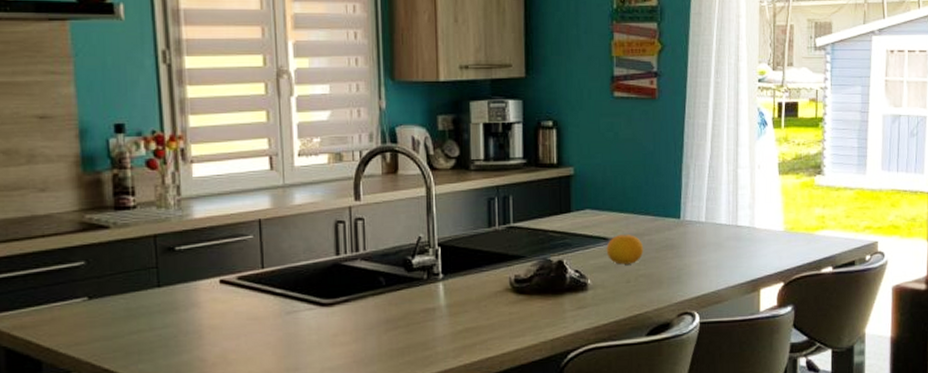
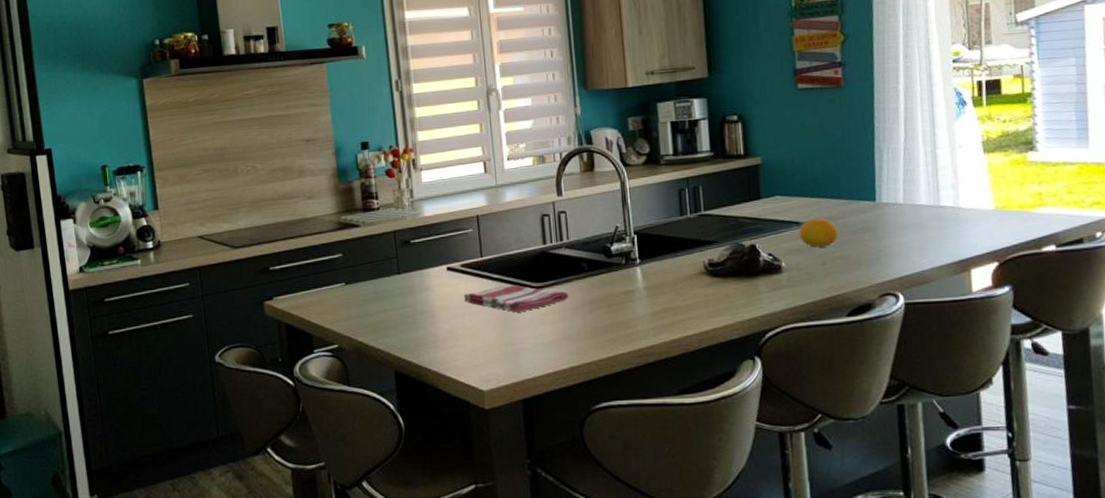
dish towel: none [239,301,363,333] -> present [463,284,569,313]

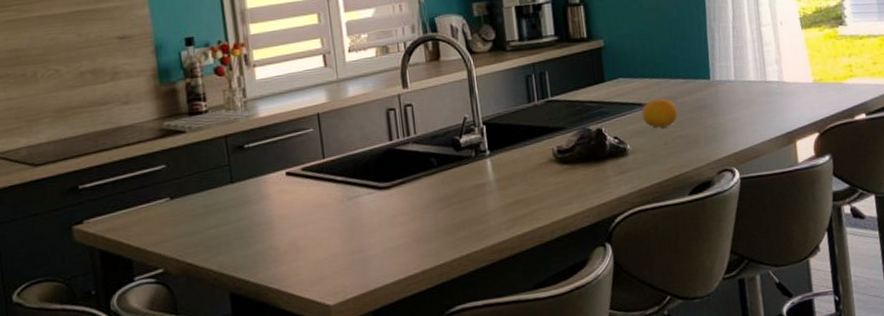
dish towel: present [463,284,569,313] -> none [305,186,419,217]

